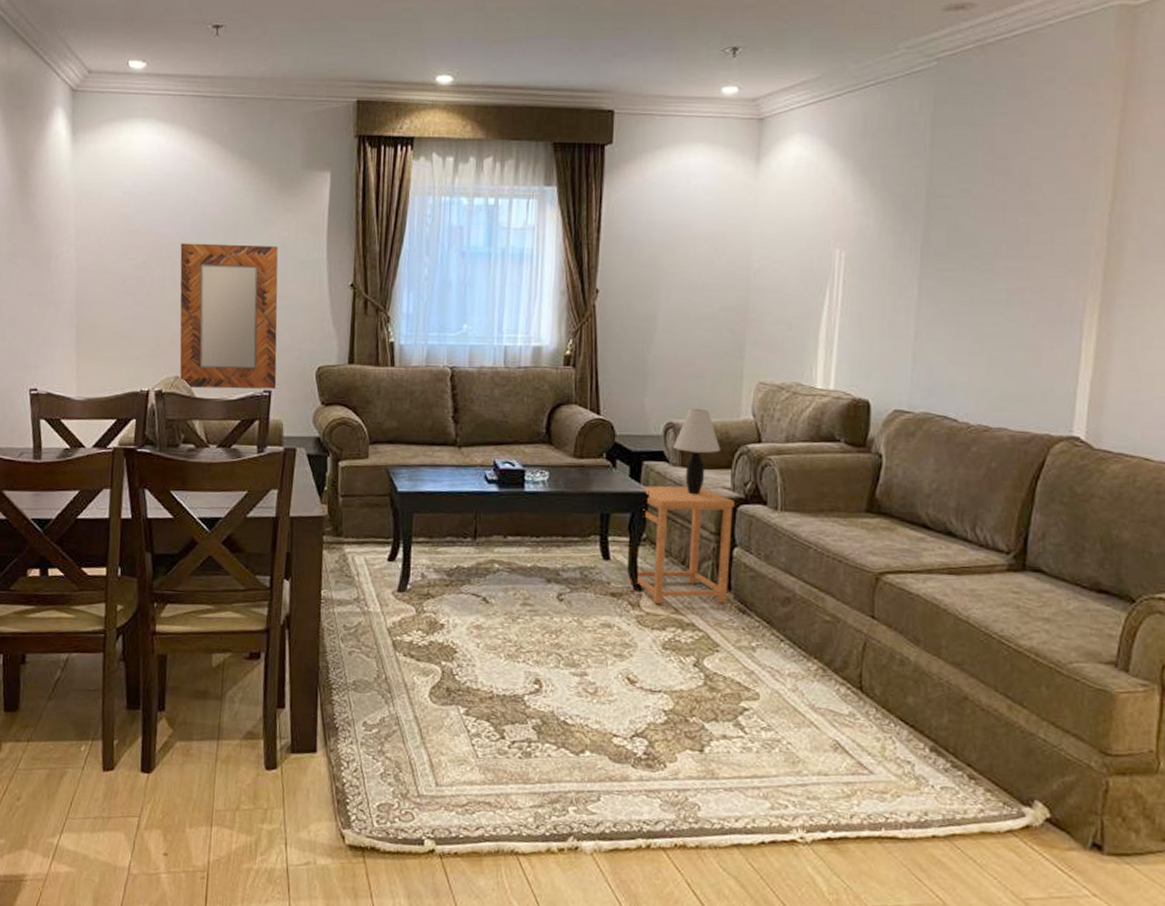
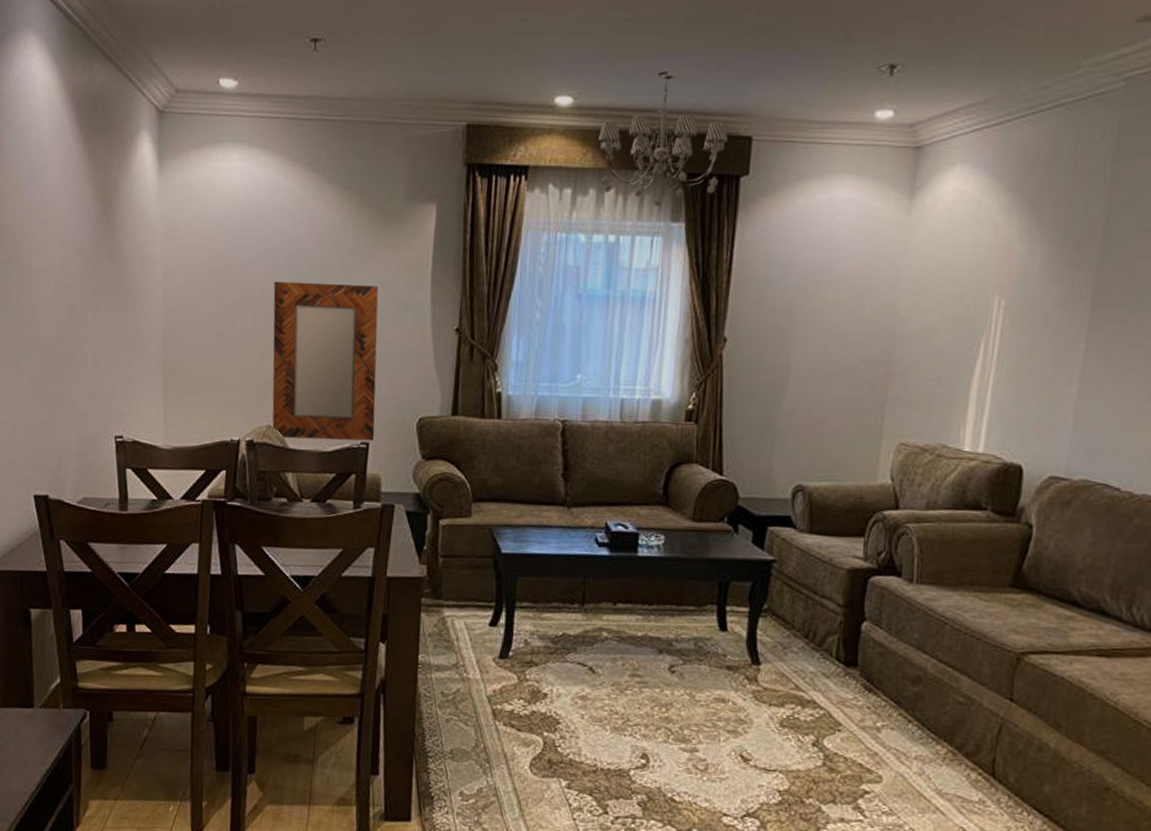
chandelier: none [476,54,593,172] -> present [598,72,728,207]
side table: present [628,485,735,605] -> none [745,552,866,681]
table lamp: present [673,408,720,495] -> none [801,470,853,565]

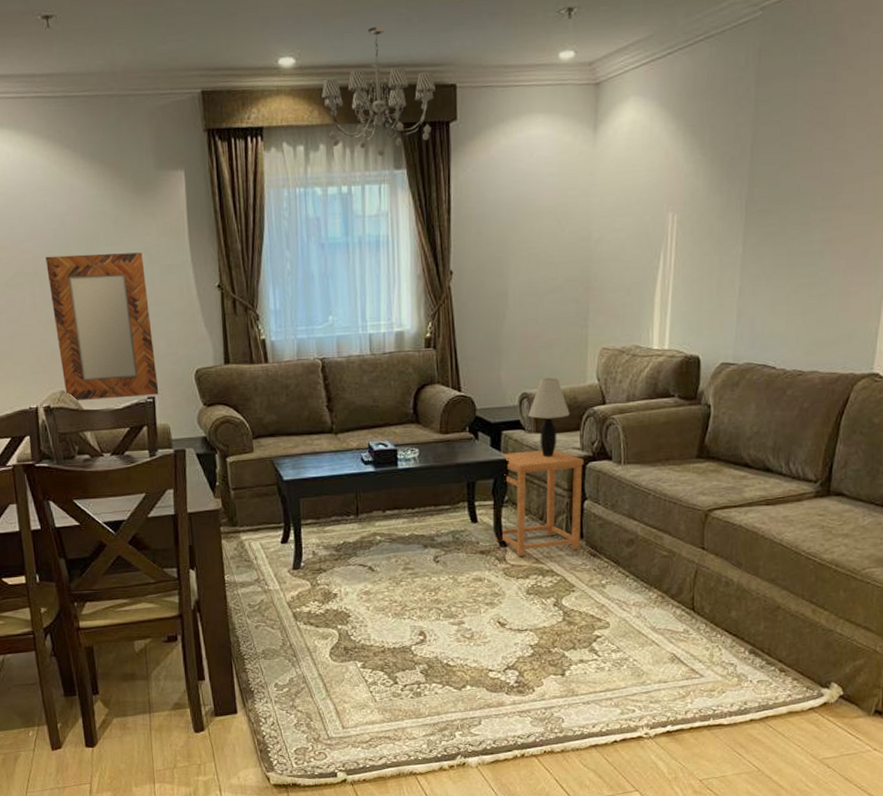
side table: none [745,552,866,681] -> present [494,449,584,557]
table lamp: none [801,470,853,565] -> present [528,377,570,458]

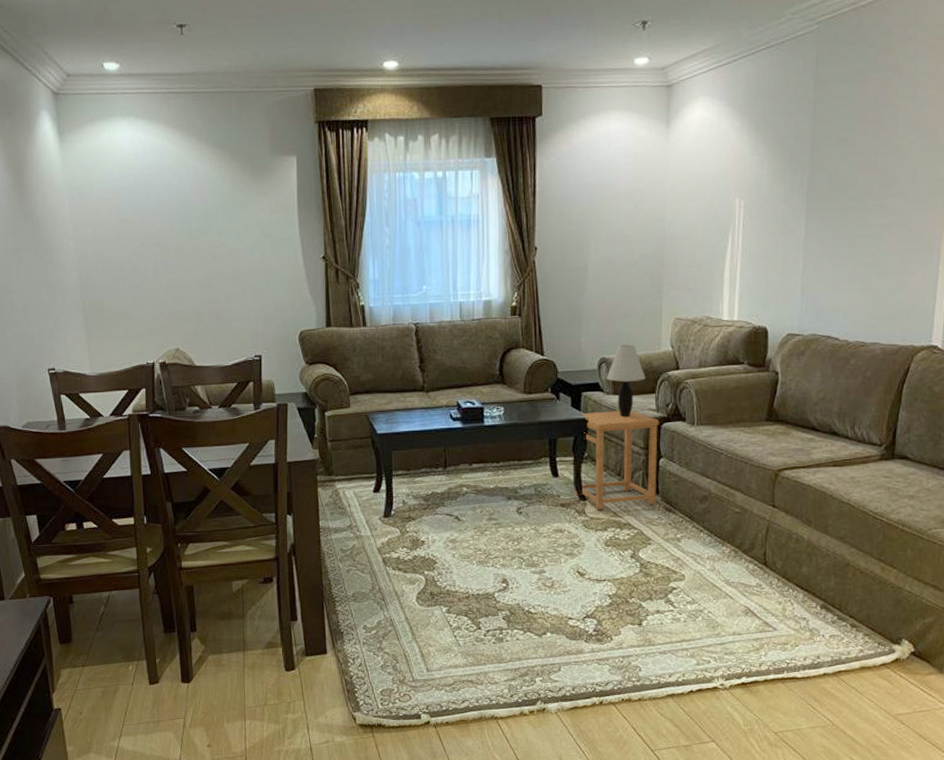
home mirror: present [45,252,159,402] -> none [169,227,265,358]
chandelier: present [322,27,435,156] -> none [421,36,523,146]

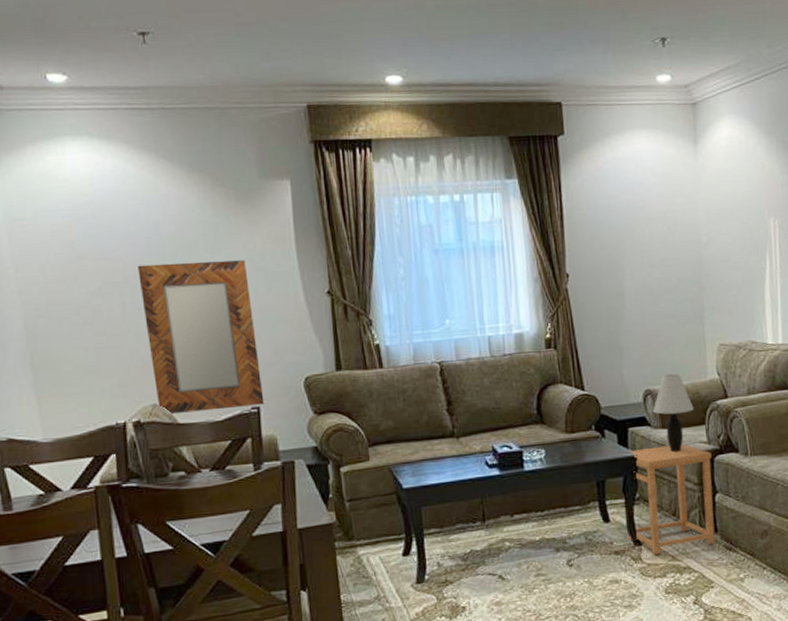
home mirror: none [169,227,265,358] -> present [138,260,265,415]

